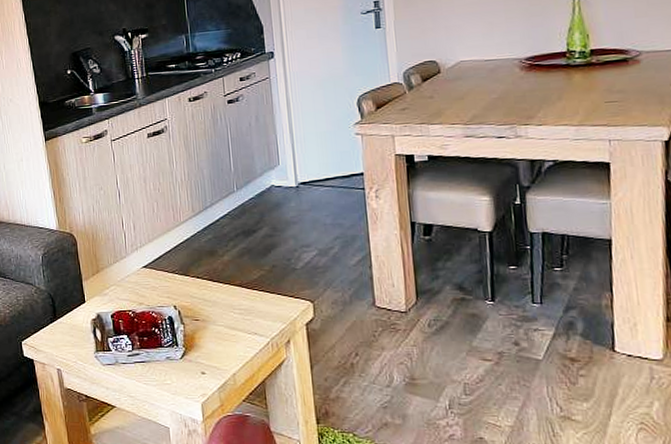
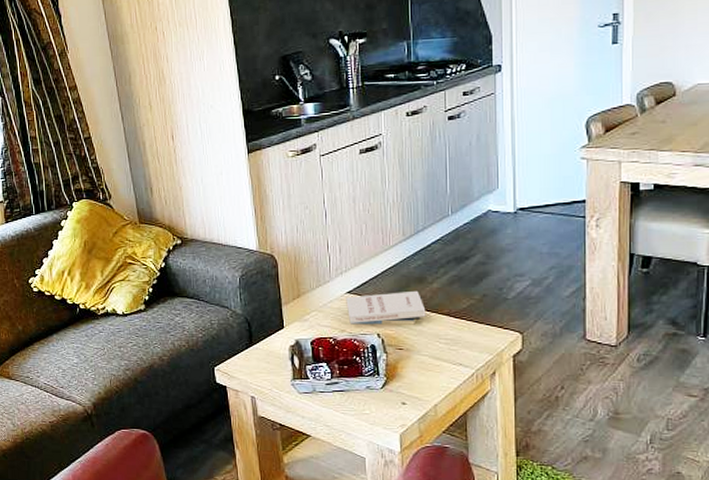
books: none [142,263,219,297] -> present [346,290,426,325]

